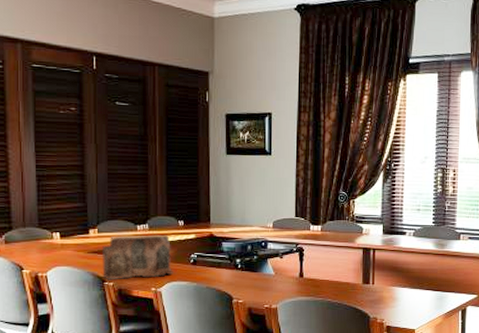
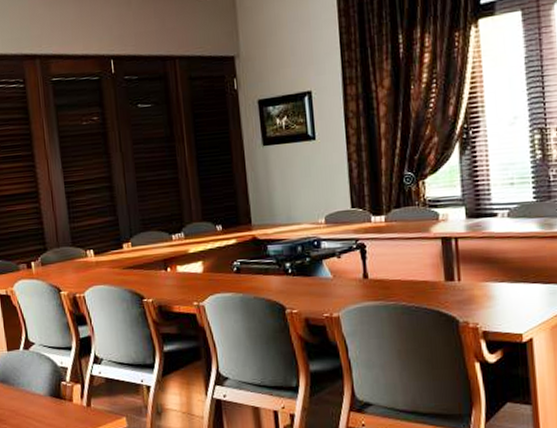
folder: present [101,235,173,280] -> none [137,242,216,297]

